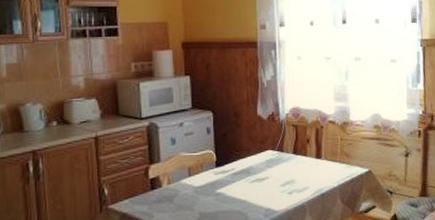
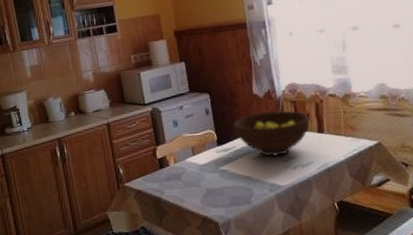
fruit bowl: none [234,133,310,181] -> present [233,110,310,157]

